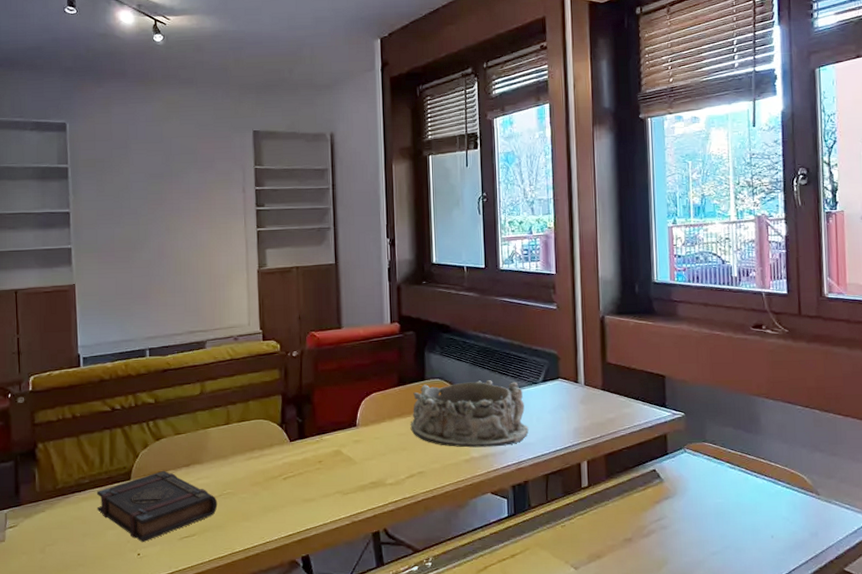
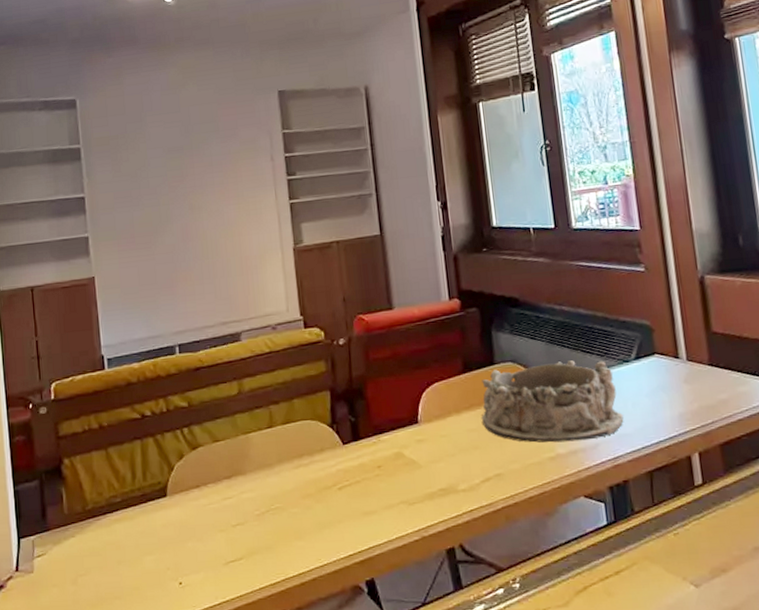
book: present [96,470,218,543] -> none [130,484,266,570]

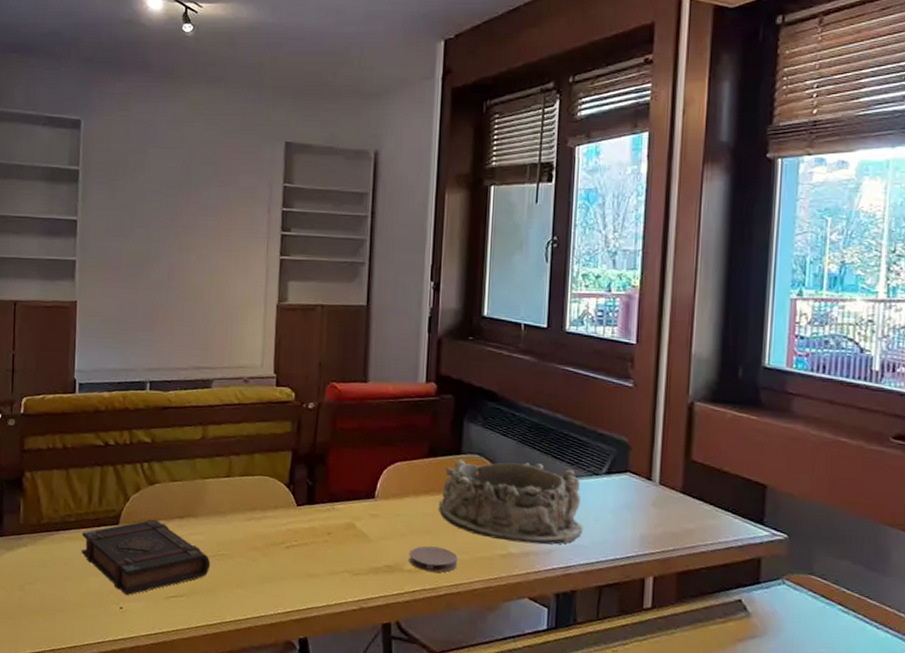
book: none [130,484,266,570] -> present [82,519,211,596]
coaster: none [461,461,510,488] -> present [409,546,458,573]

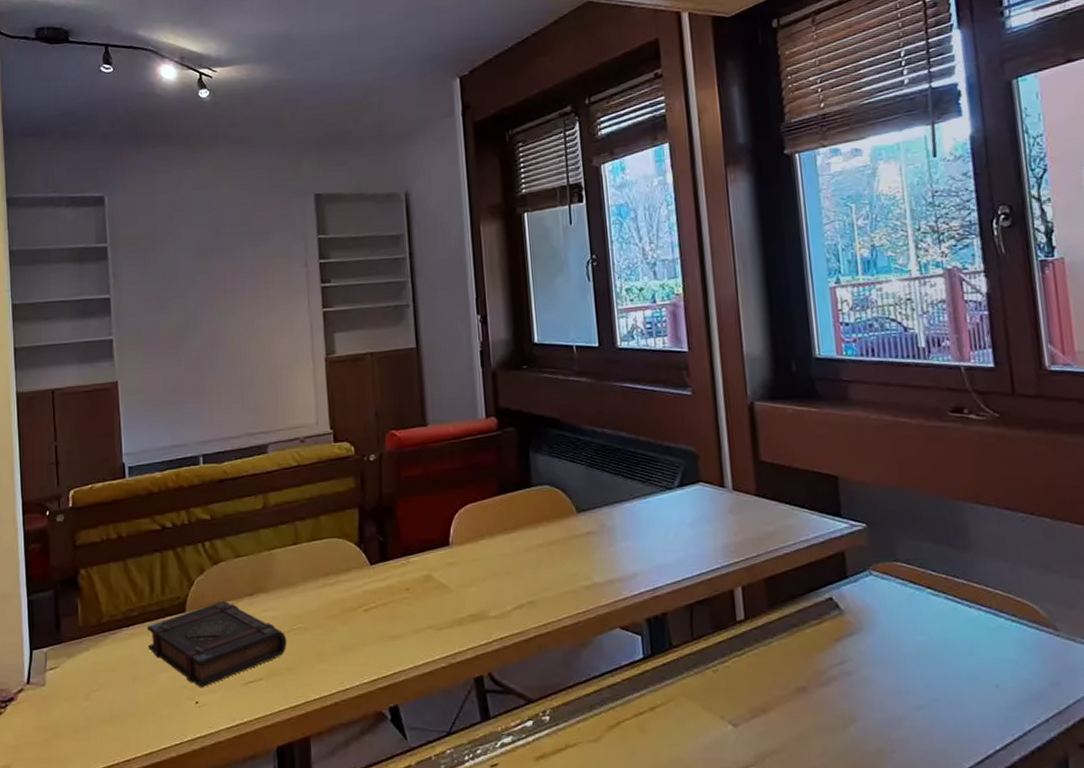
coaster: present [409,546,458,573] -> none [492,587,543,615]
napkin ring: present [438,459,583,545] -> none [515,486,665,571]

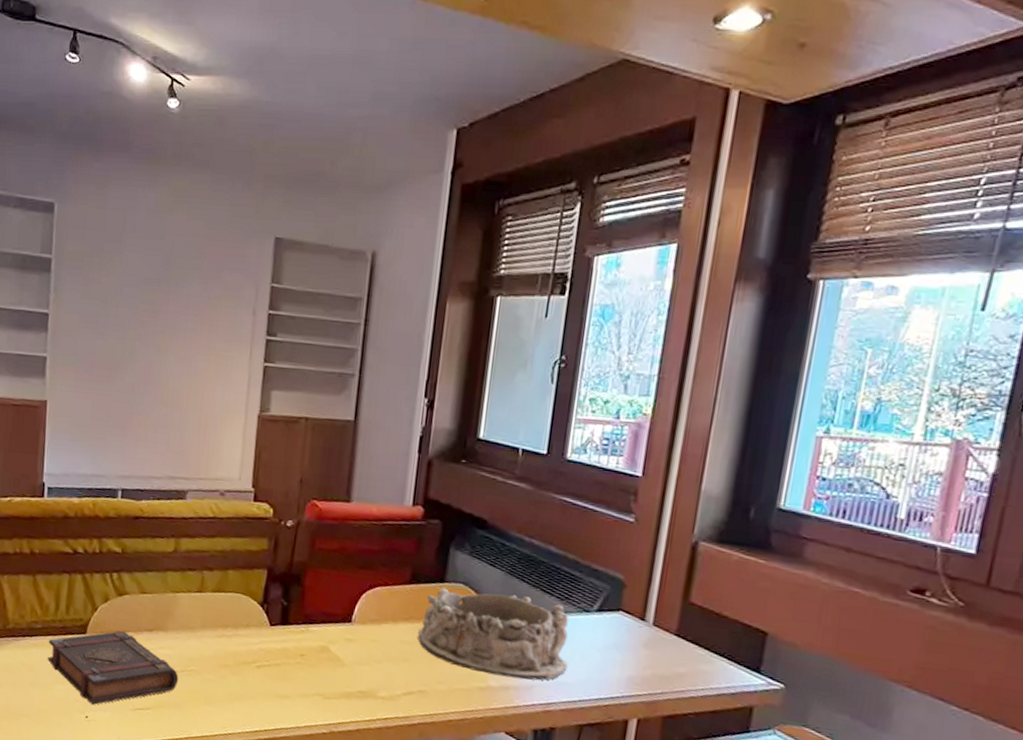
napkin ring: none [515,486,665,571] -> present [417,587,568,681]

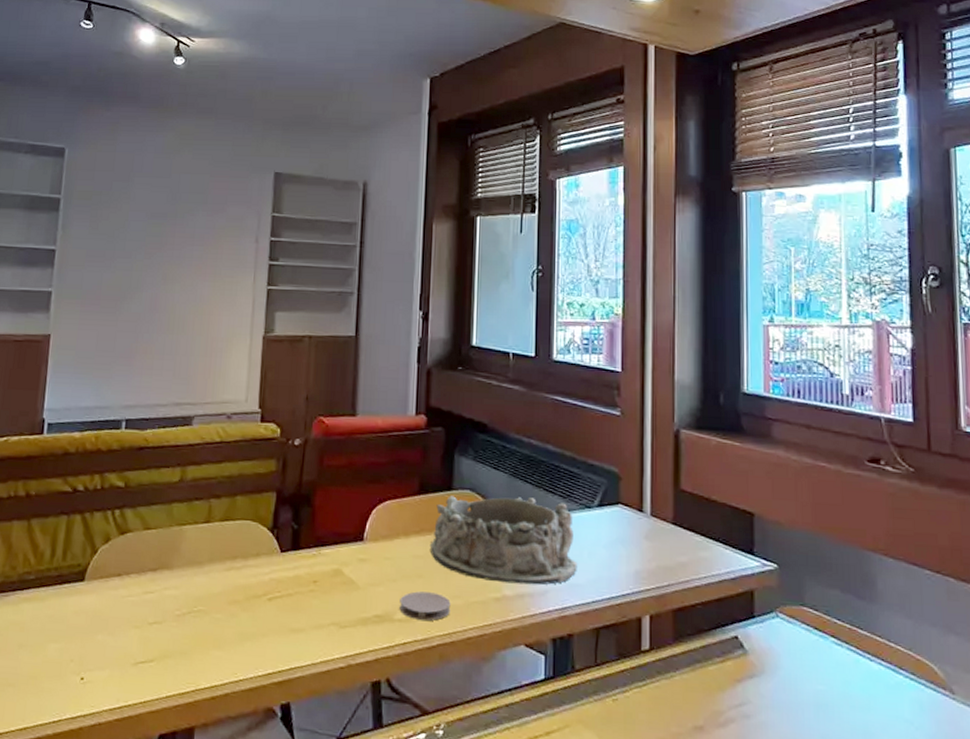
book: present [48,630,179,706] -> none [40,573,185,664]
coaster: none [383,673,435,702] -> present [399,591,451,621]

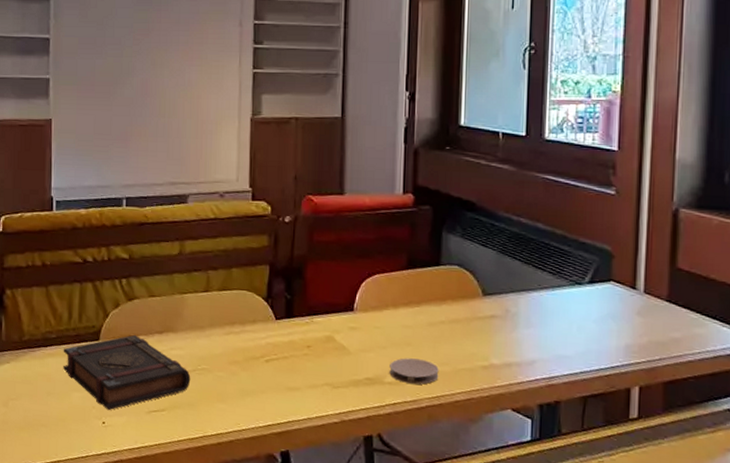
book: none [40,573,185,664] -> present [63,334,191,411]
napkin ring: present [429,495,577,585] -> none [418,271,566,356]

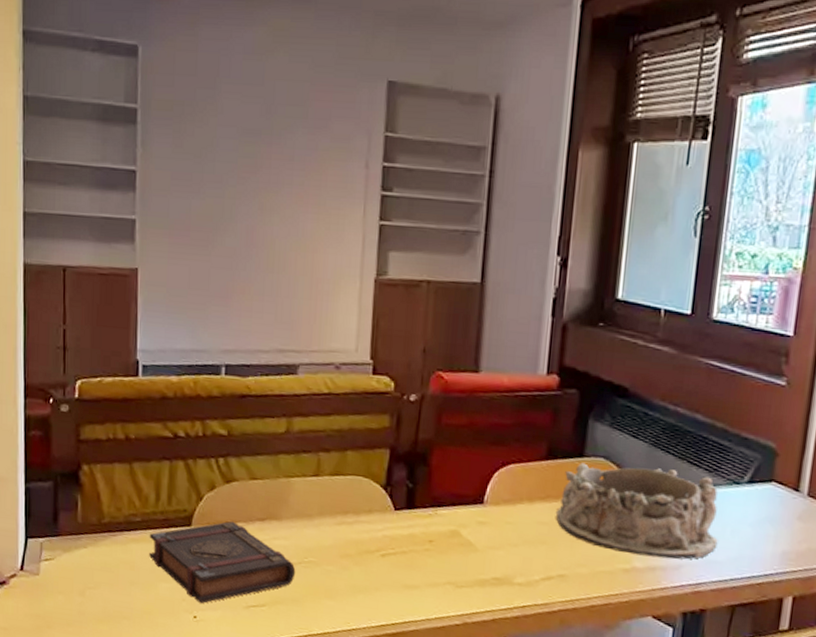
coaster: present [389,358,439,385] -> none [520,557,575,587]
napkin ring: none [418,271,566,356] -> present [555,462,718,560]

